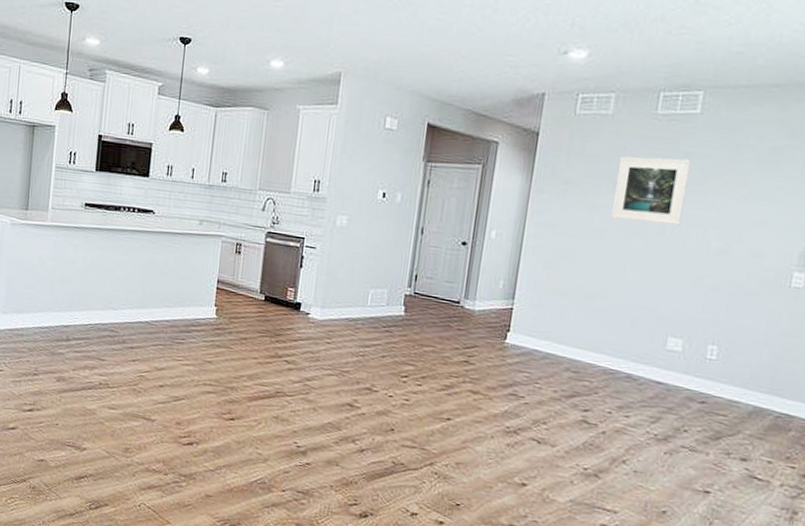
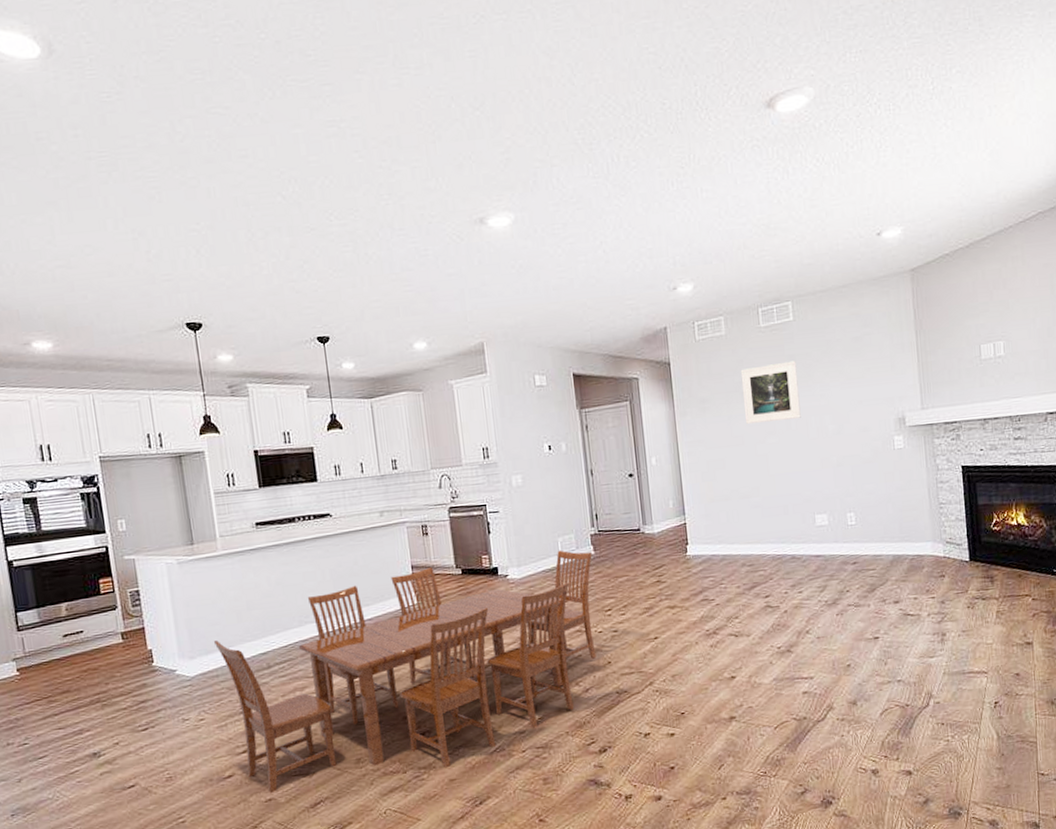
dining set: none [25,284,402,483] -> present [213,550,596,793]

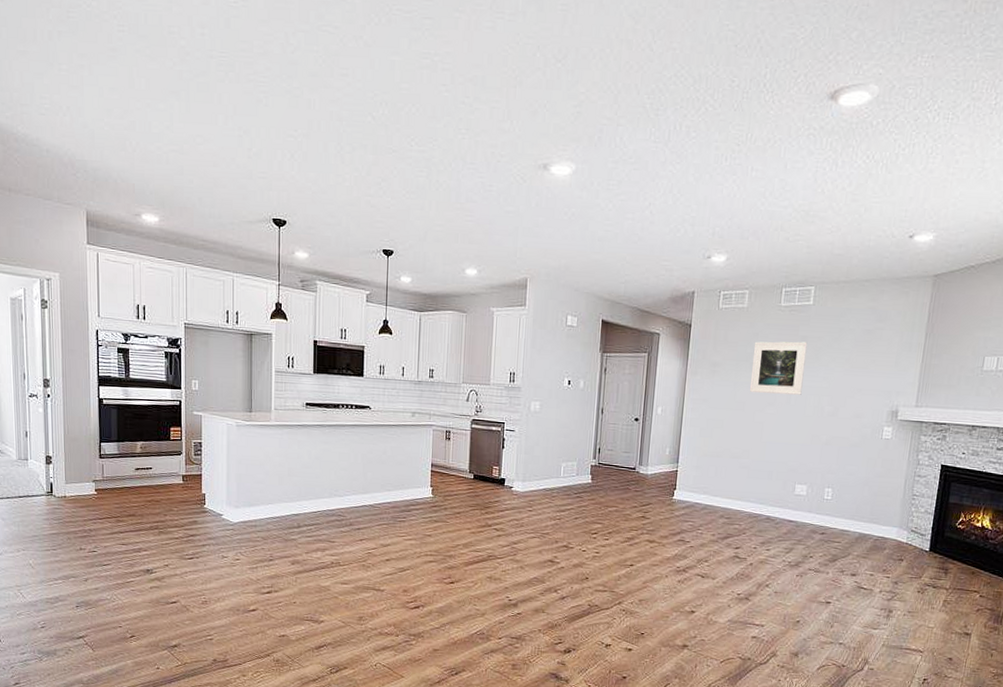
dining set: present [213,550,596,793] -> none [256,468,589,639]

